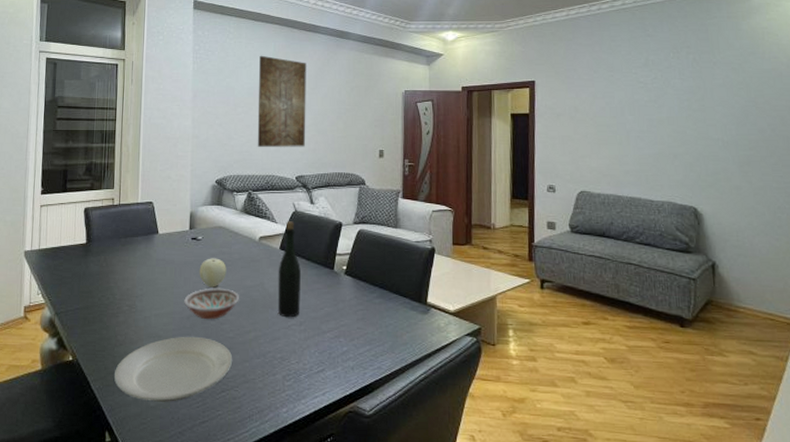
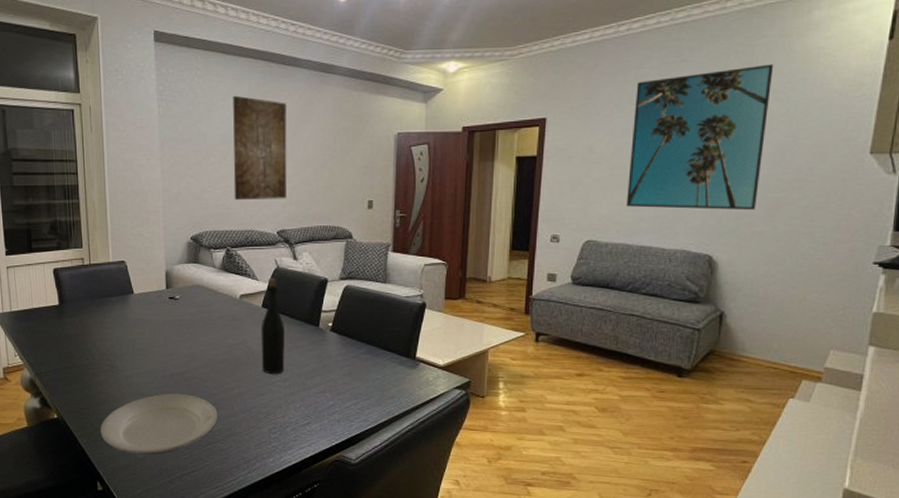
bowl: present [184,288,240,320] -> none [165,346,223,378]
fruit: present [199,258,227,288] -> none [179,317,207,346]
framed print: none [611,40,730,166] -> present [625,64,774,211]

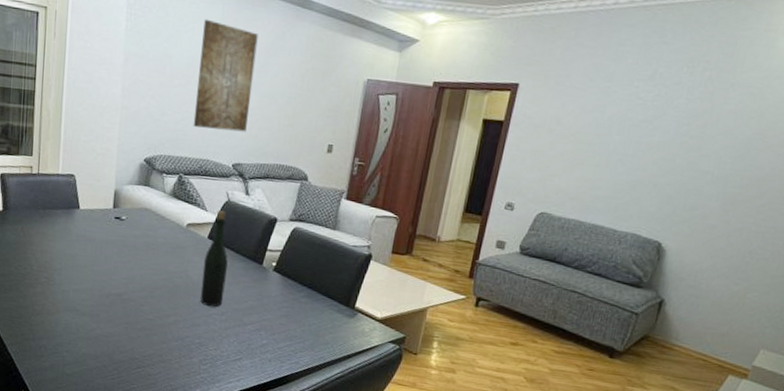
plate: present [100,393,218,455] -> none [30,312,151,372]
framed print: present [625,64,774,211] -> none [584,57,755,203]

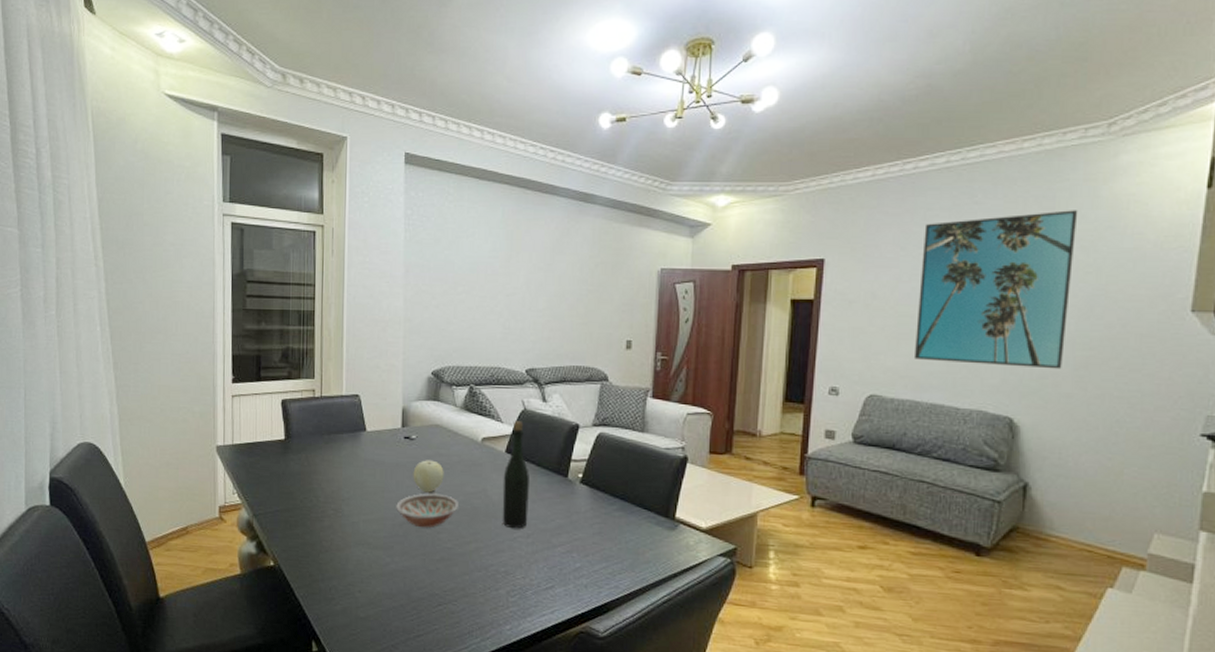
bowl: none [104,269,162,301] -> present [396,493,460,528]
fruit: none [121,239,150,270] -> present [413,460,444,493]
wall art: present [193,19,258,132] -> none [480,222,542,335]
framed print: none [584,57,755,203] -> present [913,210,1078,369]

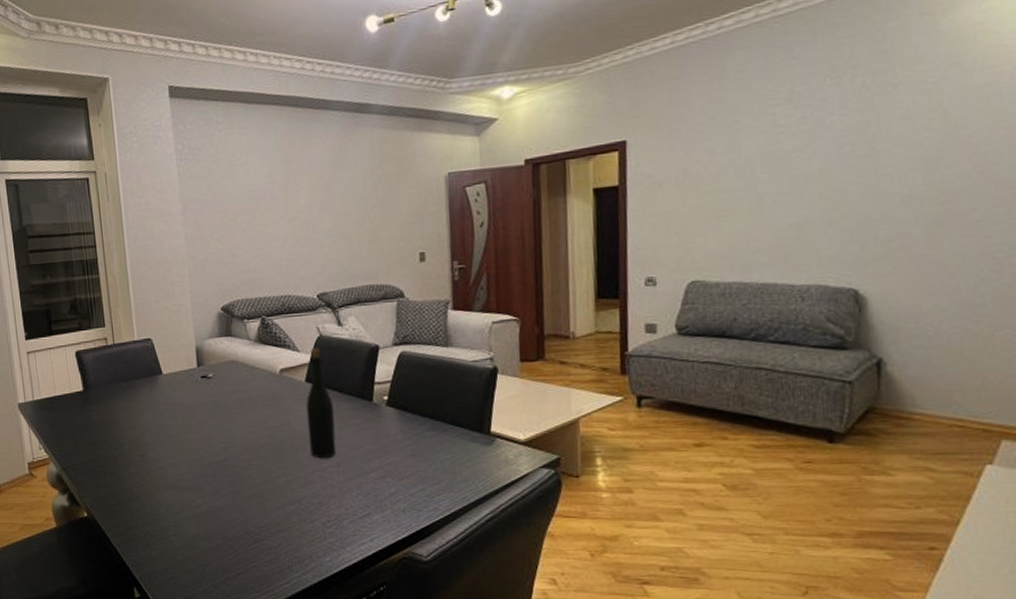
bowl: present [396,493,460,528] -> none [201,430,265,466]
fruit: present [413,460,444,493] -> none [214,397,246,431]
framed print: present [913,210,1078,369] -> none [736,50,916,237]

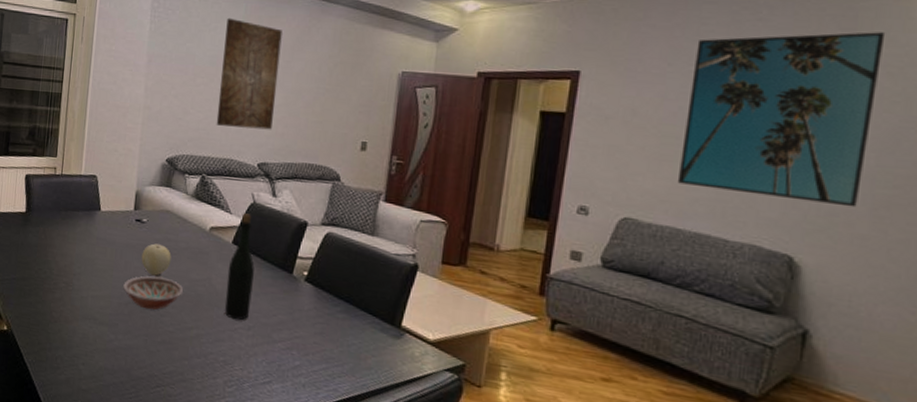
bowl: none [201,430,265,466] -> present [123,276,184,310]
fruit: none [214,397,246,431] -> present [141,243,172,276]
wall art: none [258,147,325,263] -> present [216,17,283,130]
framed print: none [736,50,916,237] -> present [677,32,886,208]

